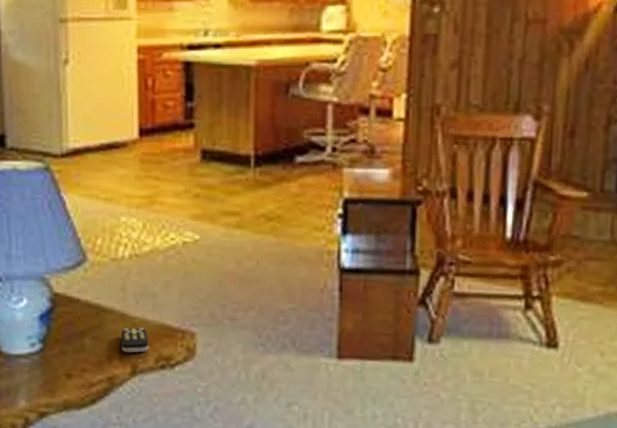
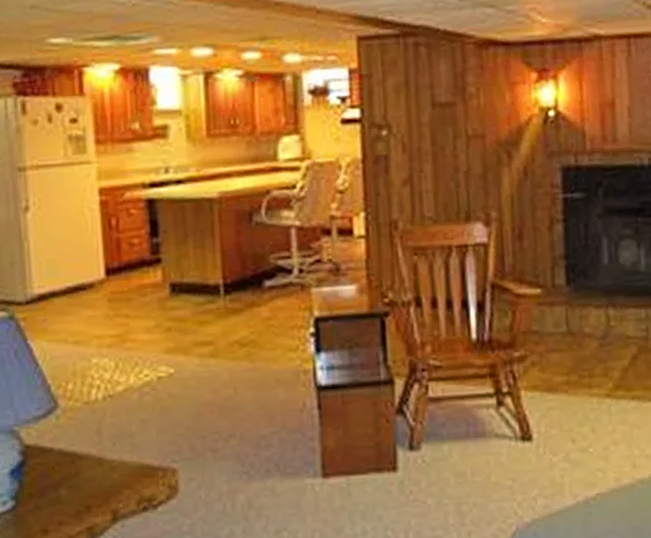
remote control: present [120,327,149,353] -> none [98,470,129,499]

